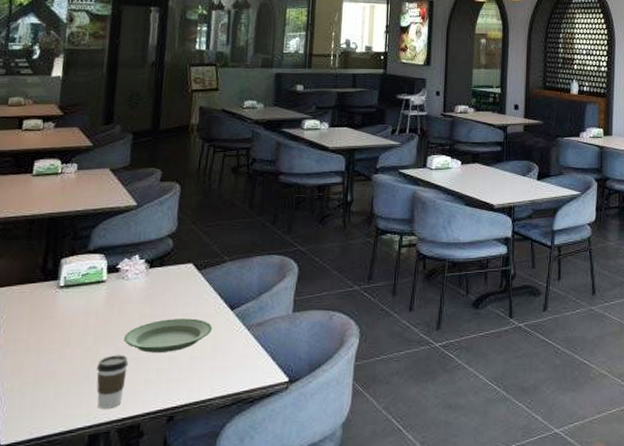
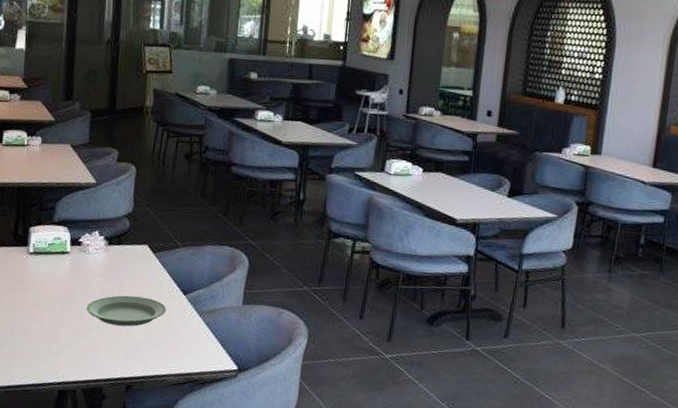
coffee cup: present [96,355,128,409] -> none [63,322,91,370]

